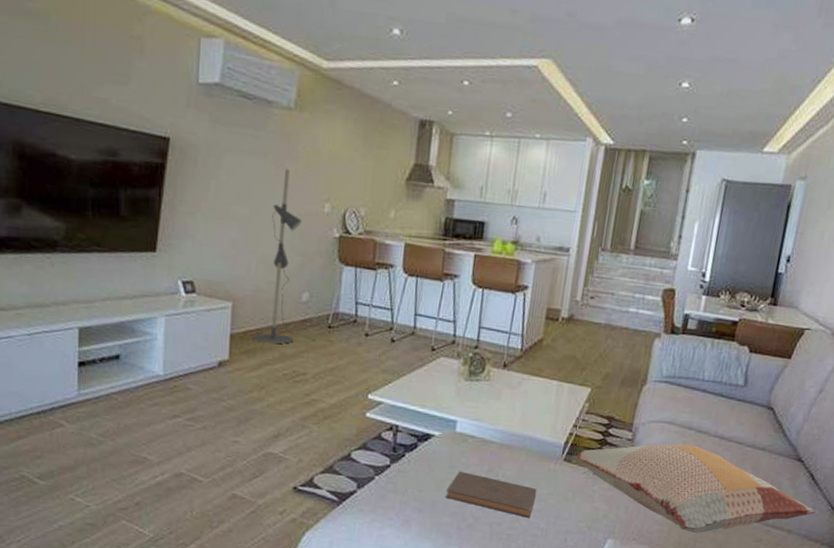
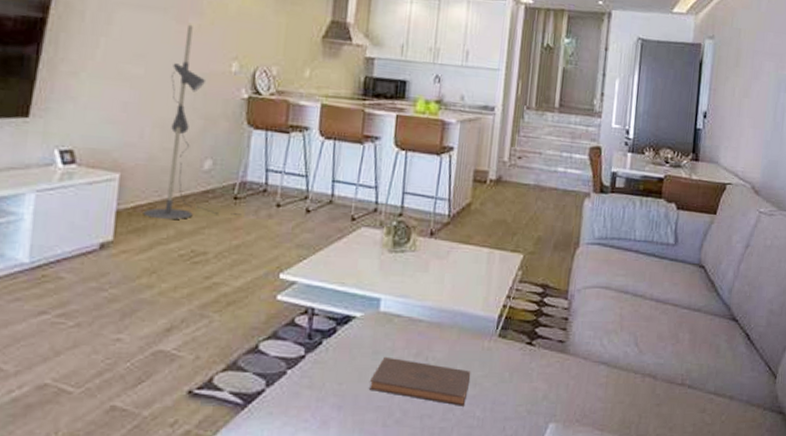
decorative pillow: present [575,444,816,534] -> none [510,310,755,409]

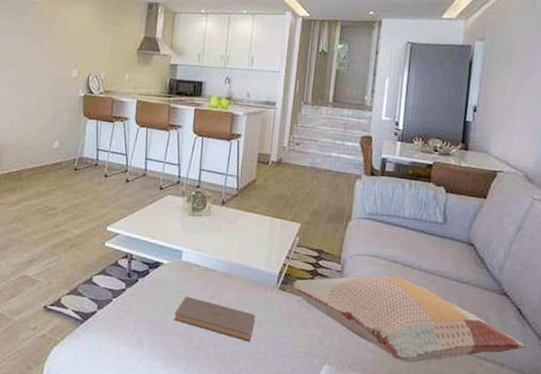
floor lamp: present [143,24,255,219] -> none [14,43,90,183]
decorative pillow: none [510,310,755,409] -> present [289,276,527,364]

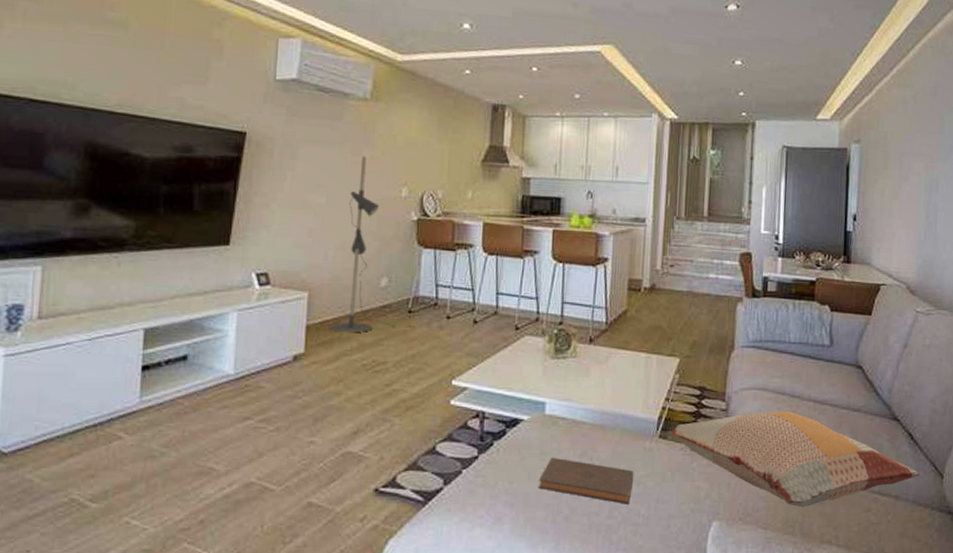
floor lamp: none [14,43,90,183] -> present [329,156,428,332]

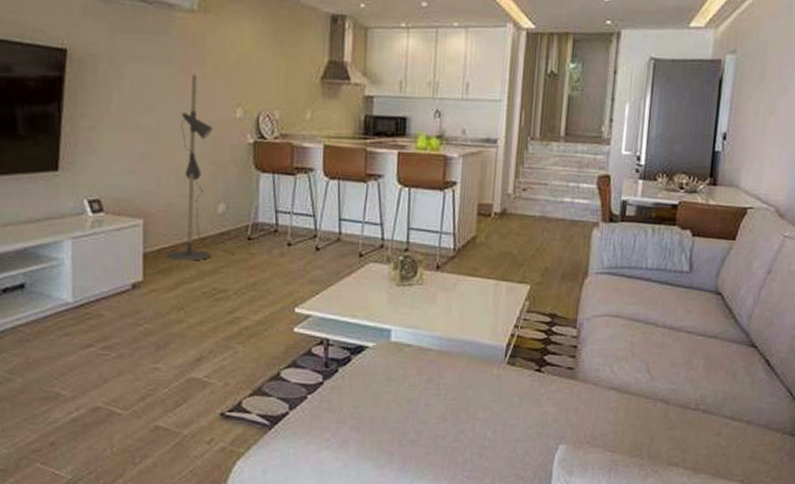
book: present [539,457,634,504] -> none [385,383,481,428]
decorative pillow: present [670,411,921,508] -> none [519,338,775,432]

